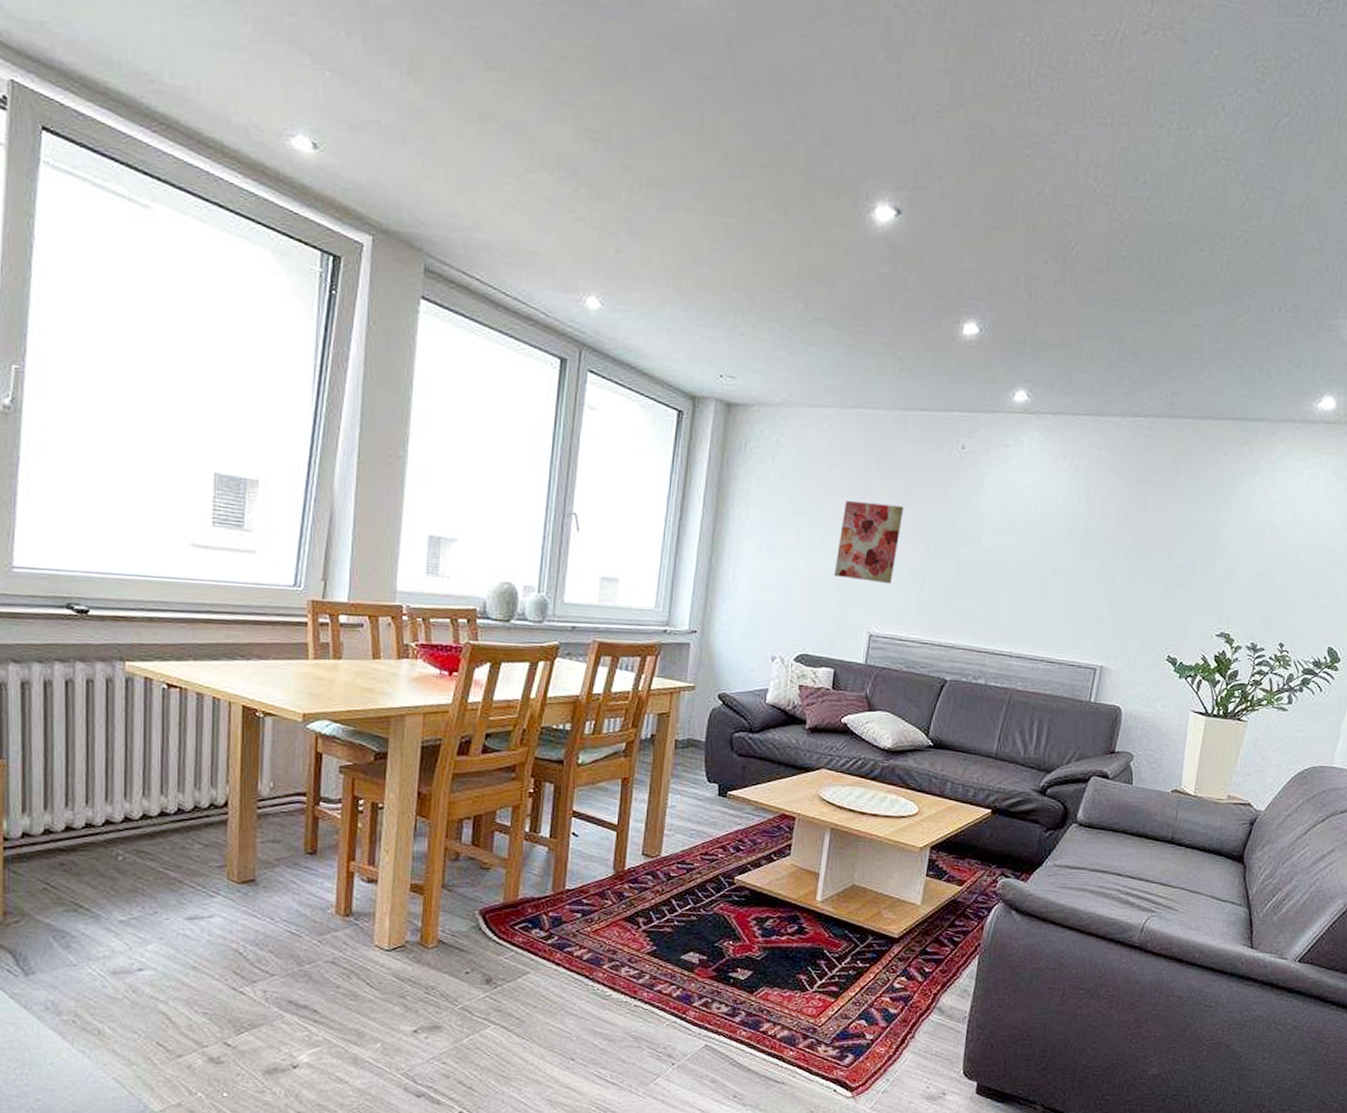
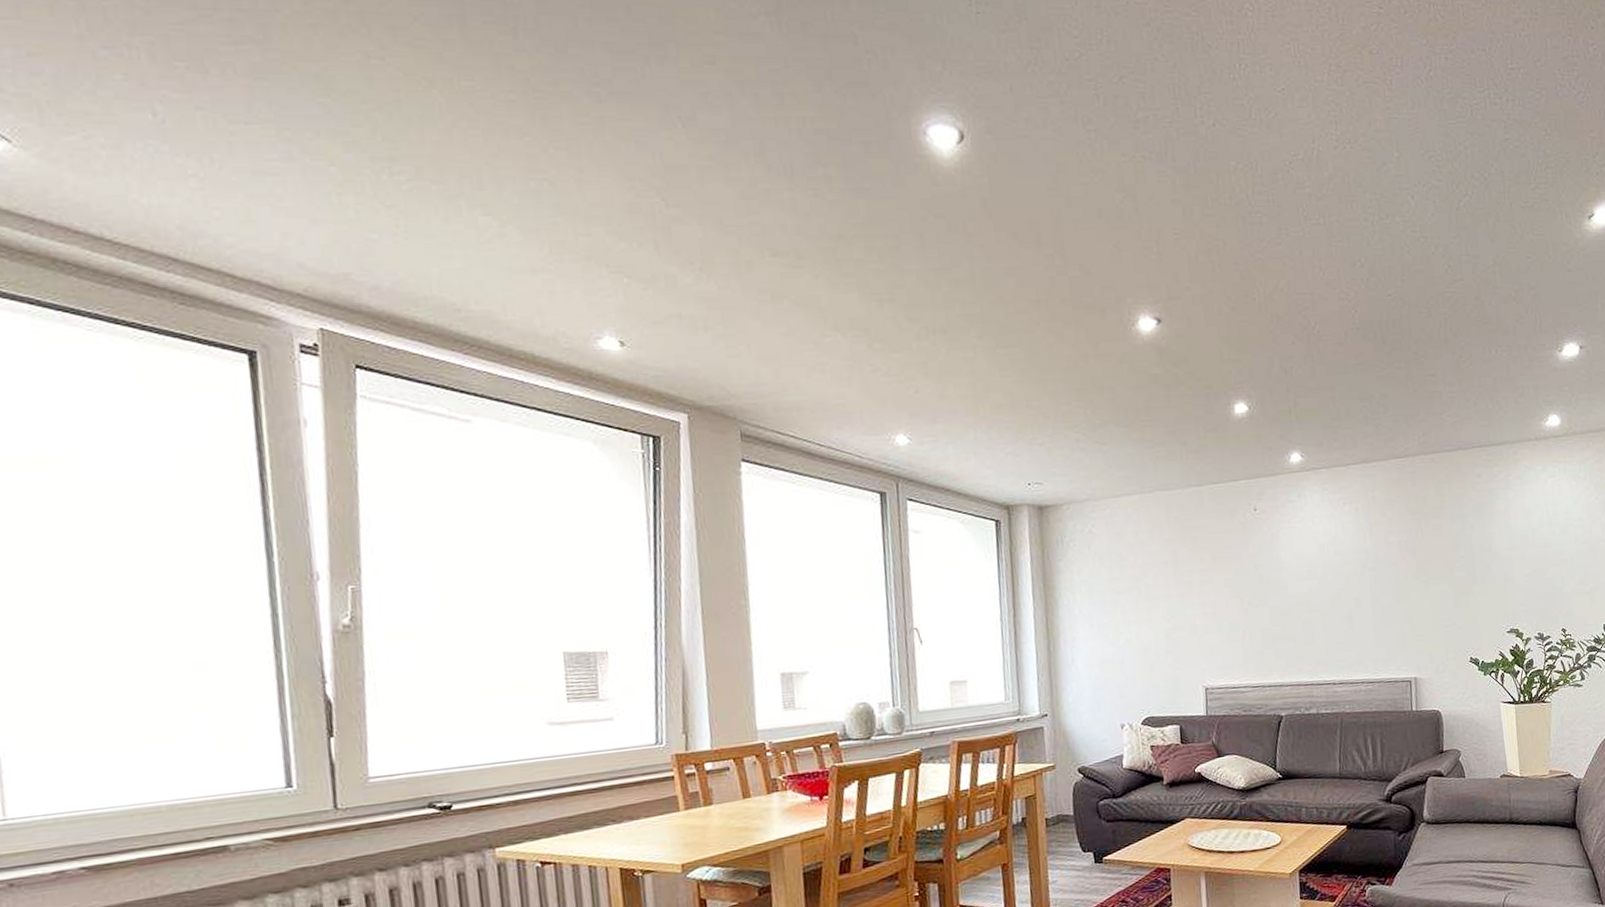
wall art: present [834,501,903,585] -> none [1160,569,1216,642]

